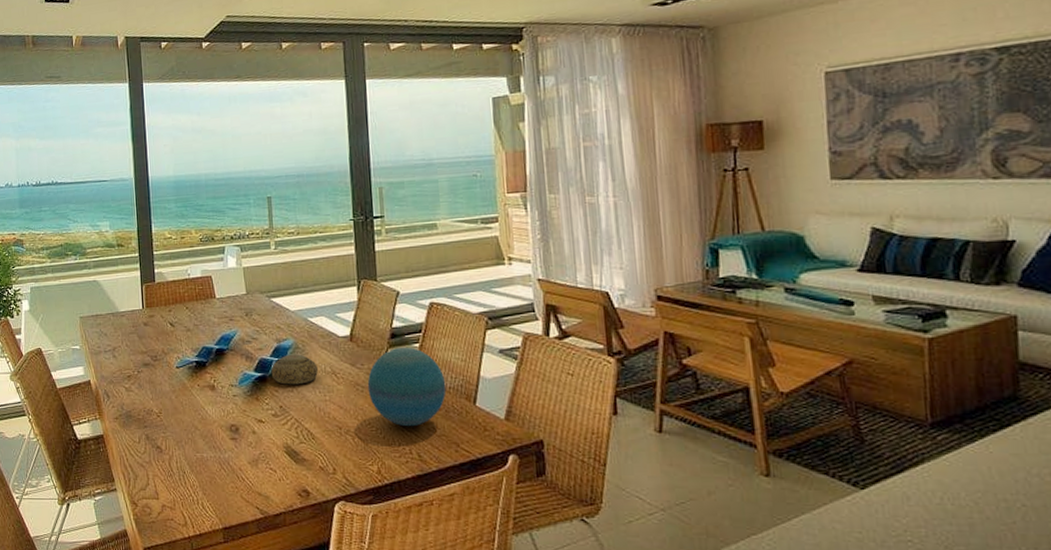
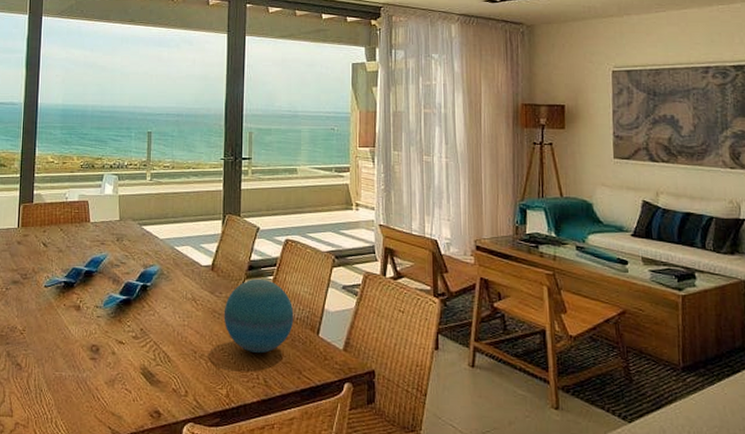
bowl: present [271,354,318,385] -> none [135,279,179,309]

